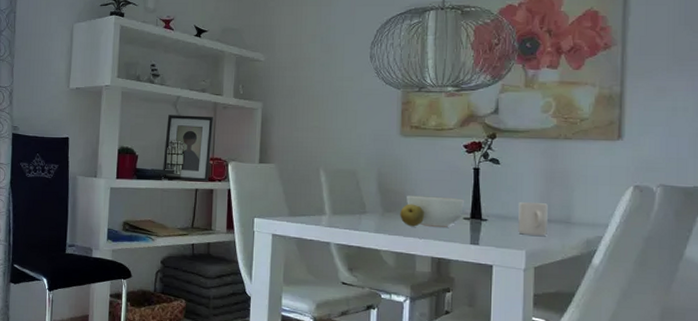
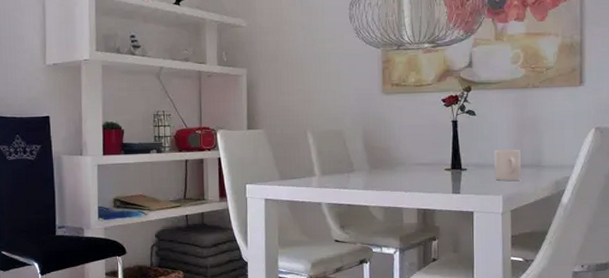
picture frame: present [161,115,214,182] -> none [150,85,200,153]
fruit: present [400,204,424,227] -> none [386,159,408,181]
bowl: present [407,195,465,227] -> none [391,150,446,180]

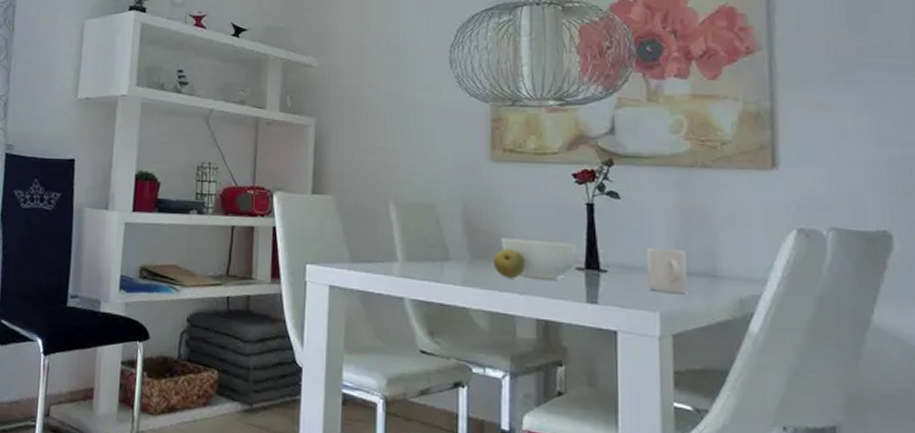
fruit: none [386,159,408,181] -> present [493,248,525,279]
bowl: none [391,150,446,180] -> present [501,237,577,280]

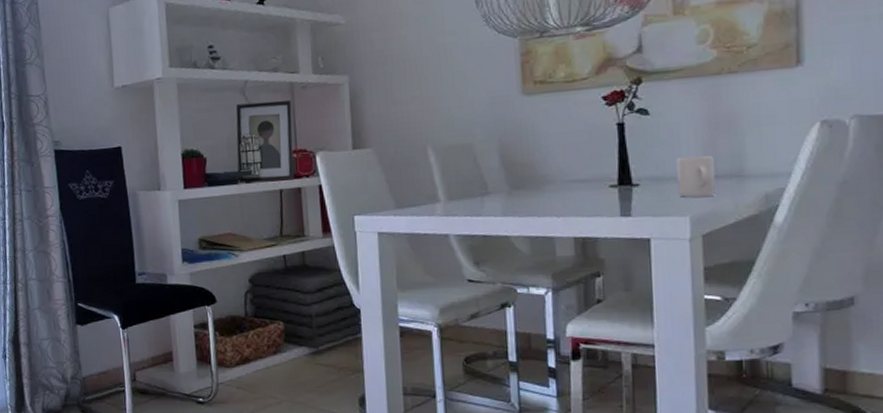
picture frame: none [189,132,256,217] -> present [236,100,294,183]
fruit: present [493,248,525,279] -> none [530,176,561,204]
bowl: present [501,237,577,280] -> none [537,162,610,202]

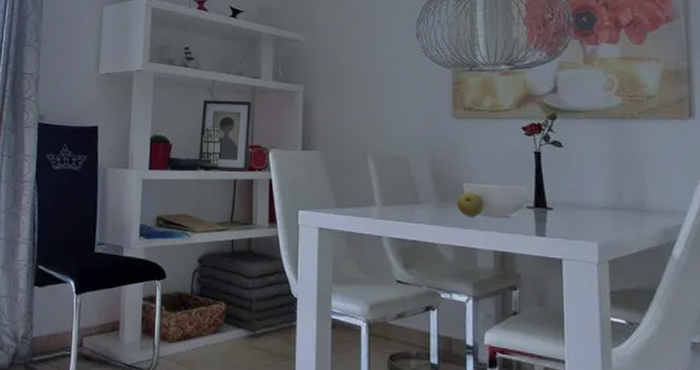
fruit: none [530,176,561,204] -> present [457,192,483,218]
bowl: none [537,162,610,202] -> present [463,183,527,217]
cup: present [677,156,715,198] -> none [586,187,620,225]

